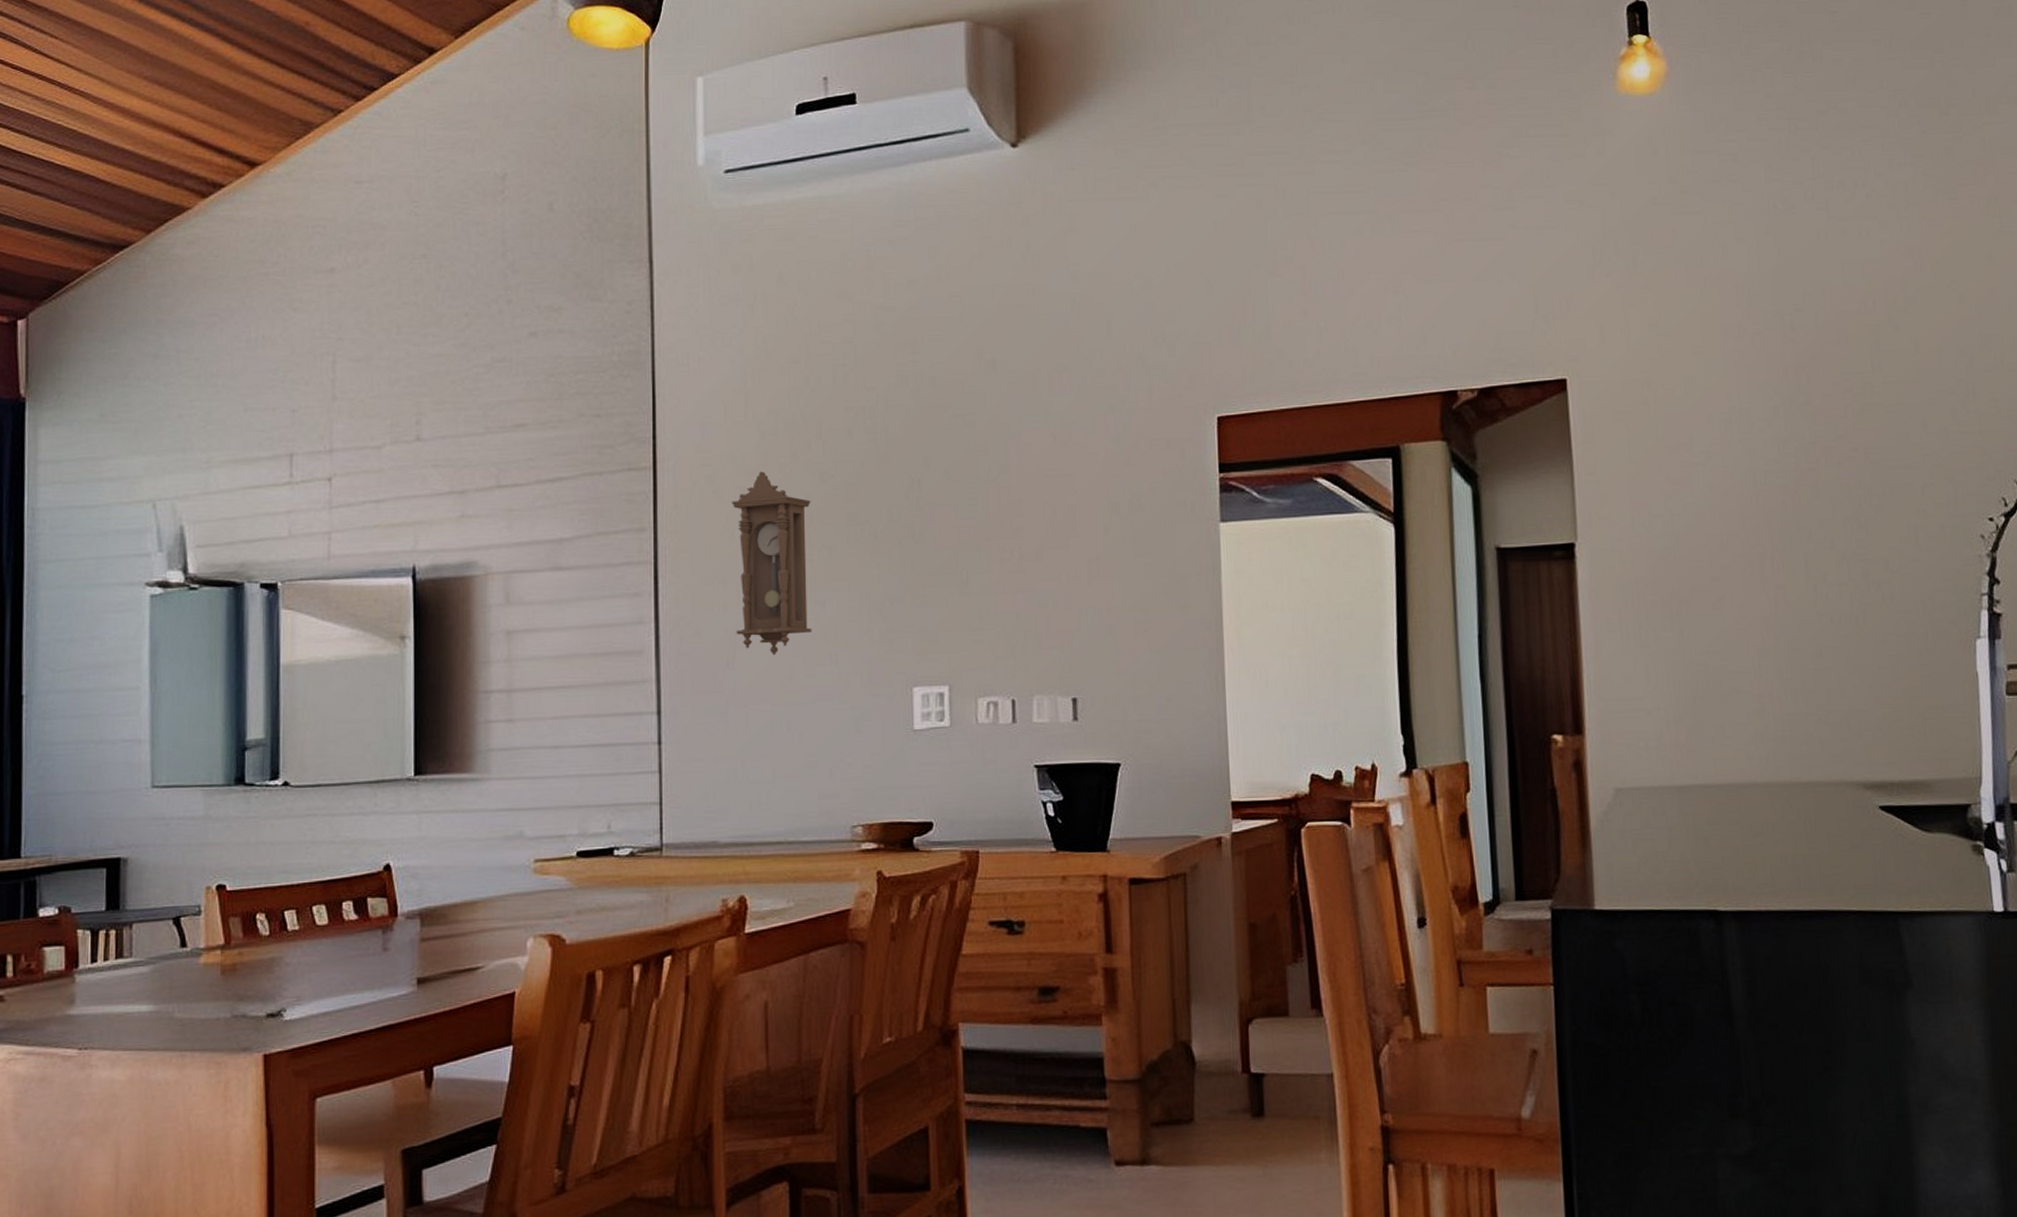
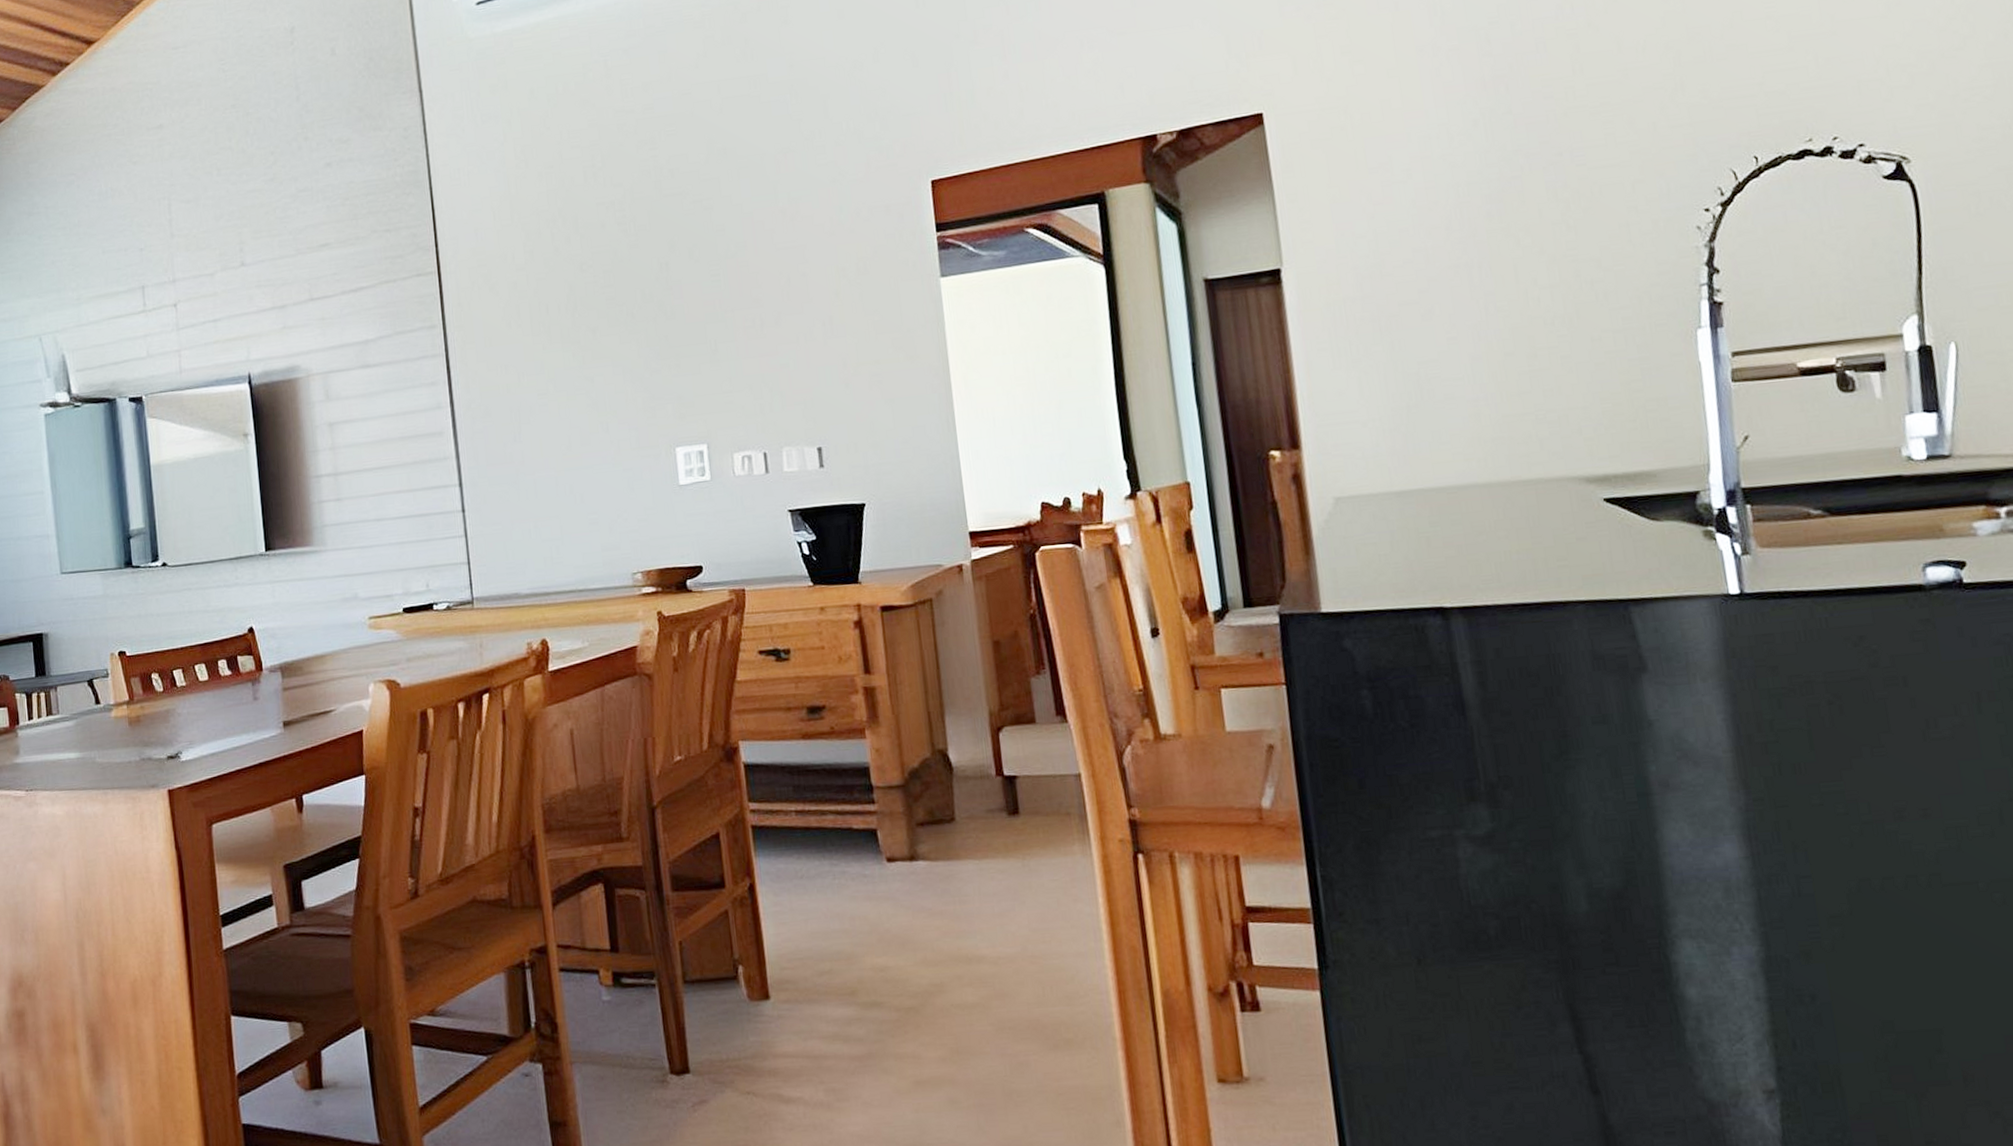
pendulum clock: present [732,471,812,656] -> none [506,267,584,429]

